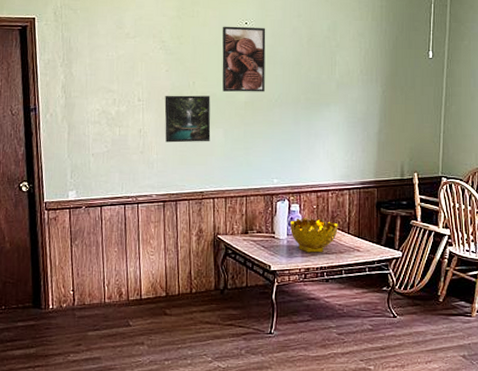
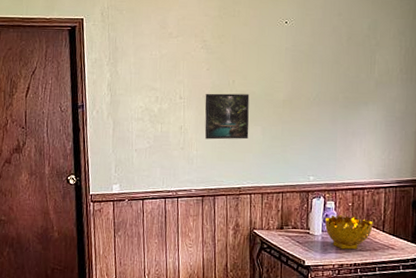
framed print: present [222,26,266,92] -> none [261,25,306,91]

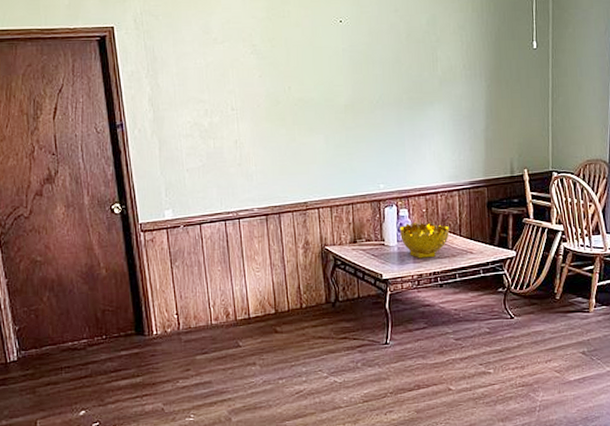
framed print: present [204,93,250,140] -> none [260,101,311,153]

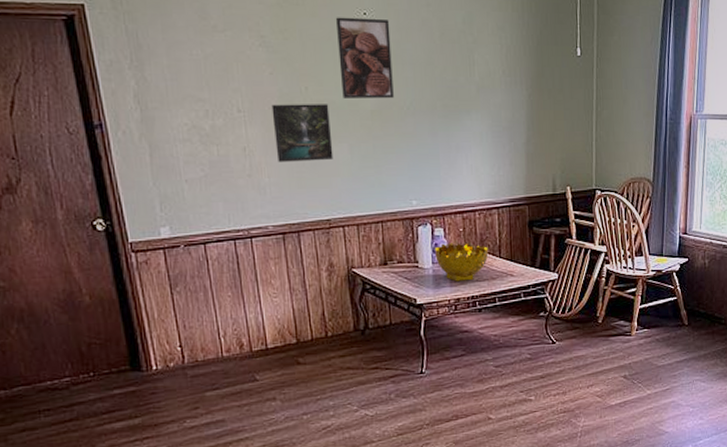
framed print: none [260,101,311,153] -> present [271,104,334,163]
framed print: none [315,25,365,95] -> present [335,17,394,99]

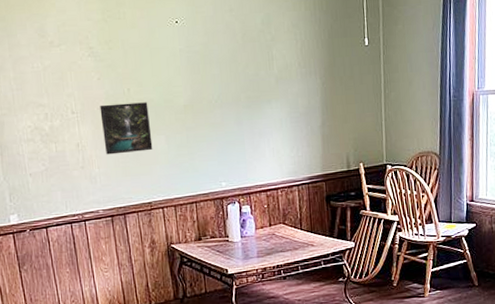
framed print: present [335,17,394,99] -> none [151,25,203,96]
decorative bowl: present [435,241,489,282] -> none [243,216,291,253]

